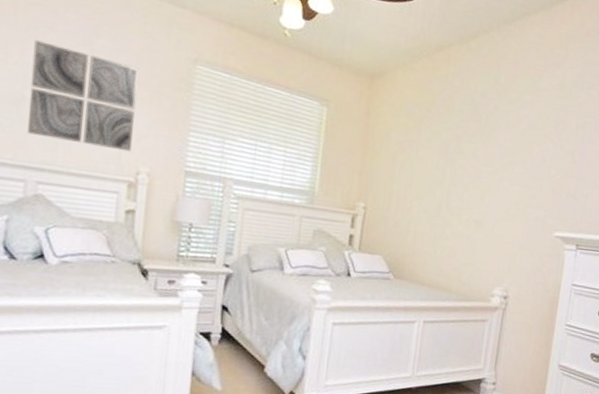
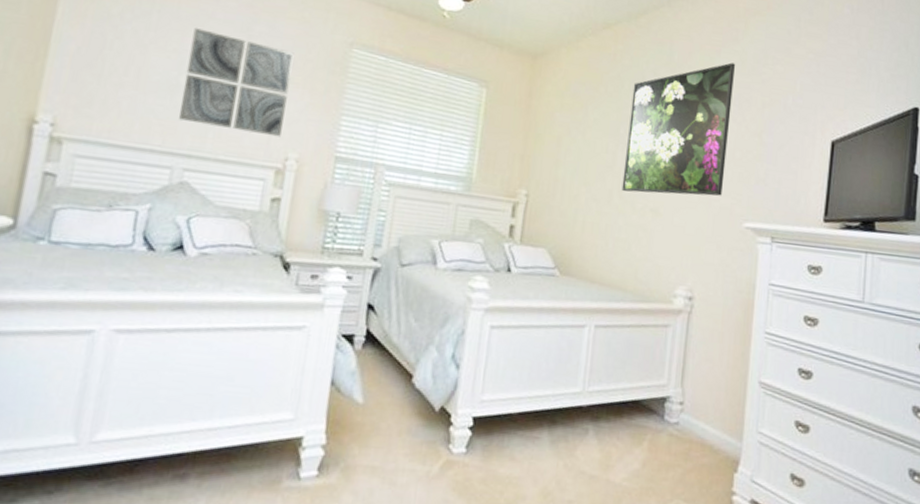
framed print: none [449,86,556,209] -> present [621,62,736,196]

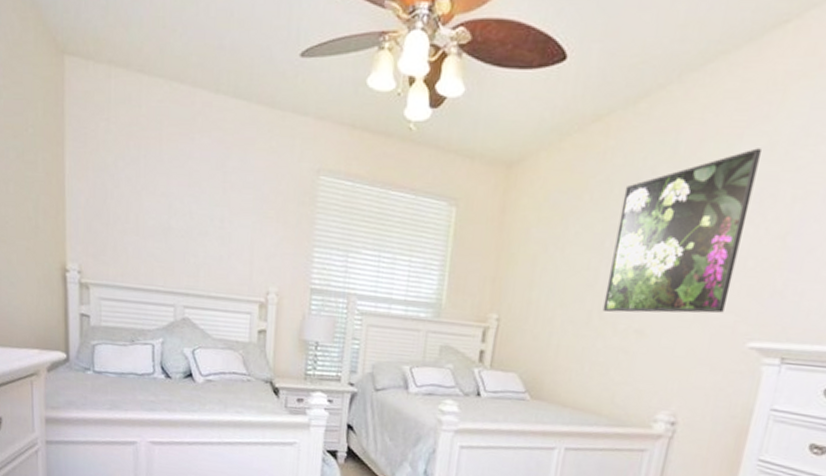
wall art: present [179,28,295,137] -> none [174,170,267,273]

